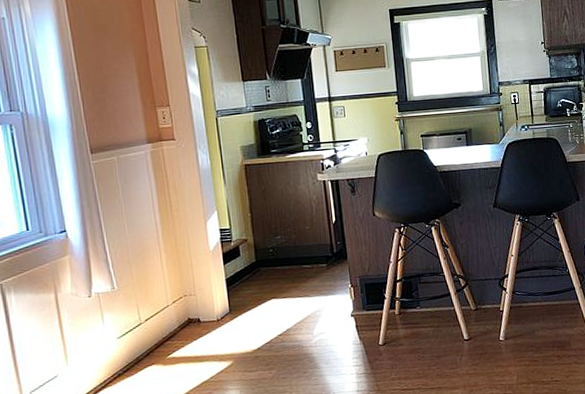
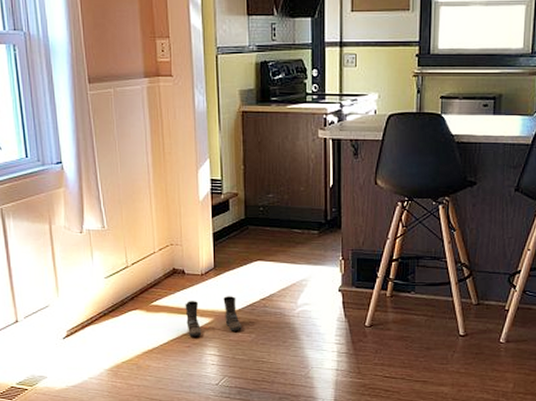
boots: none [203,336,262,383] -> present [185,296,242,336]

